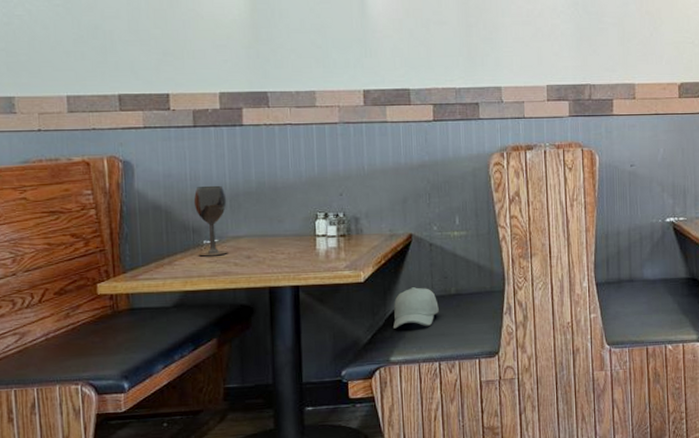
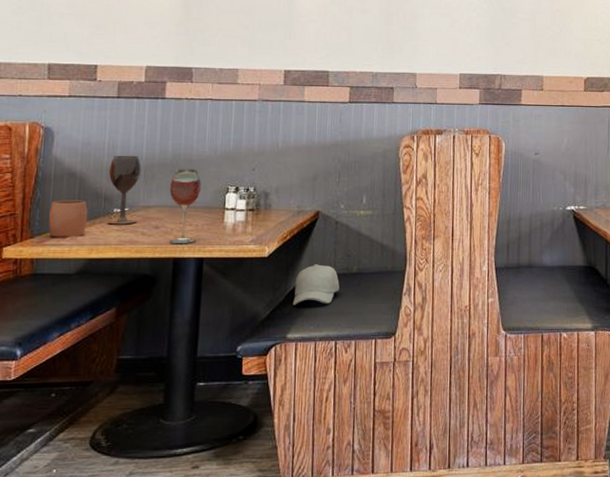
mug: none [139,233,178,272] -> present [48,200,88,237]
wineglass: none [258,197,290,273] -> present [170,169,201,244]

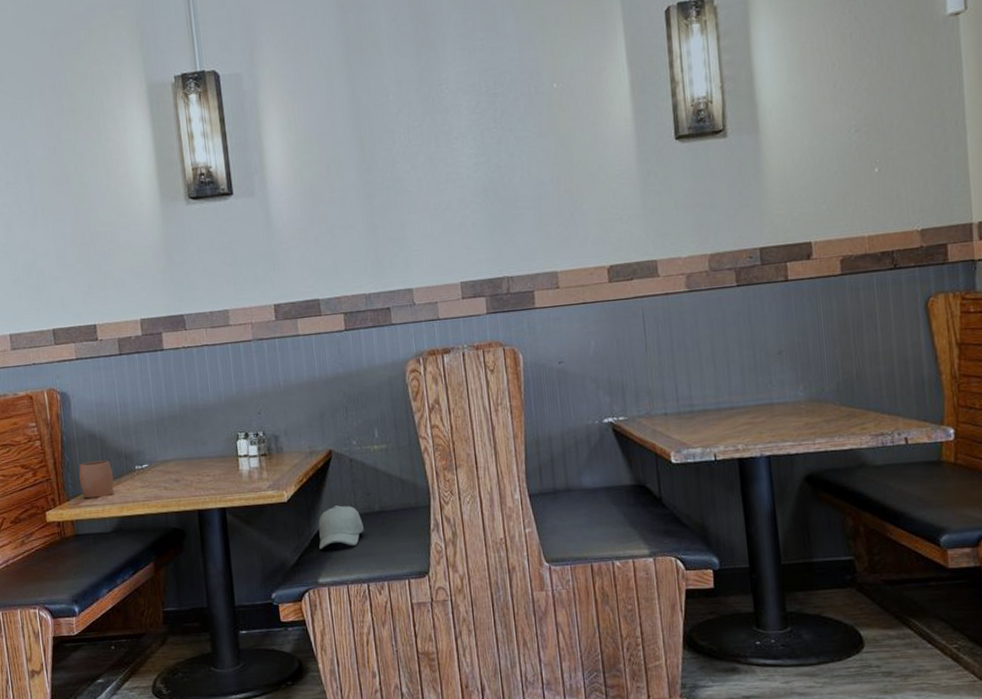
wine glass: present [108,155,142,225] -> none [124,411,158,482]
wineglass: present [170,169,201,244] -> none [182,419,215,496]

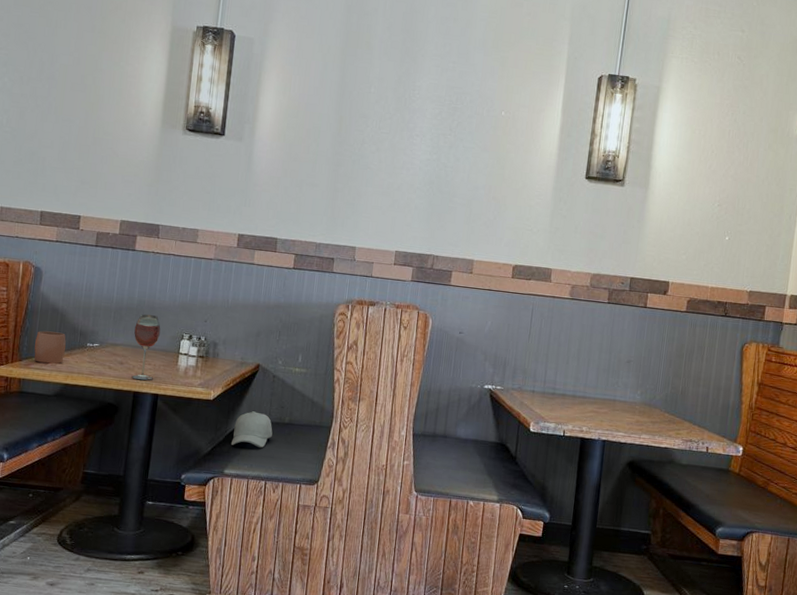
wineglass: none [182,419,215,496] -> present [131,314,161,381]

